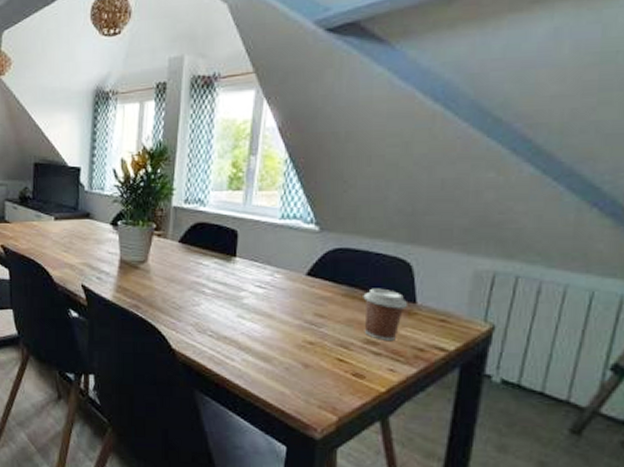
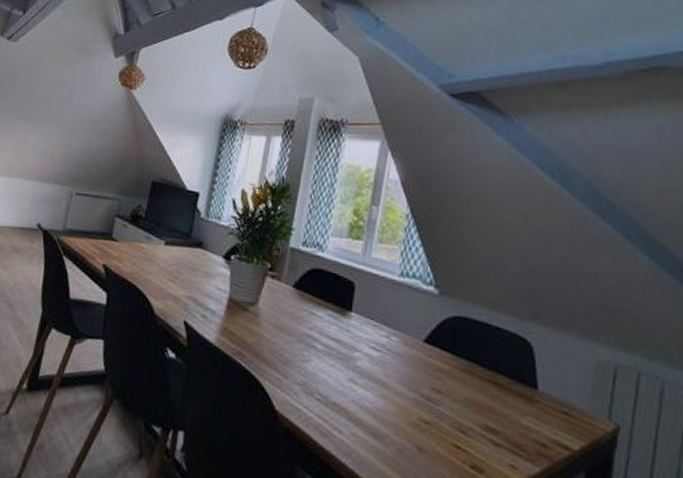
coffee cup: present [363,288,409,340] -> none [482,366,530,431]

